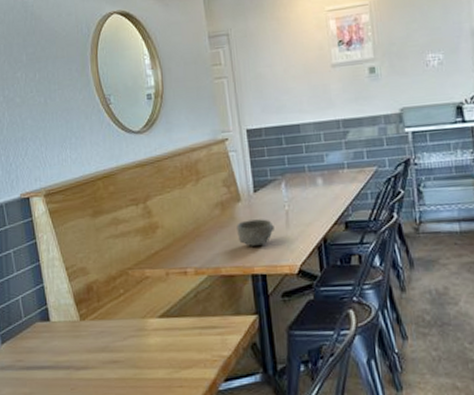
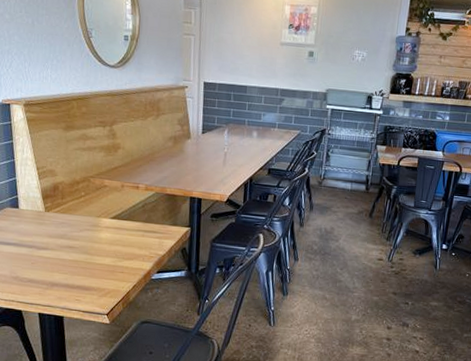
bowl: present [237,219,274,246] -> none [183,154,214,176]

